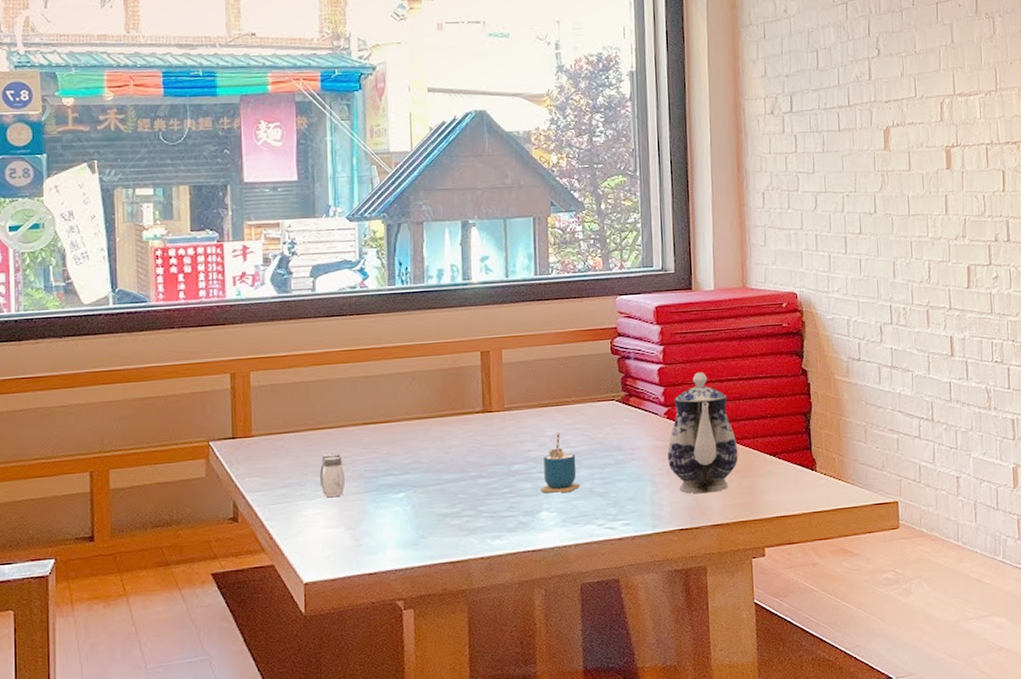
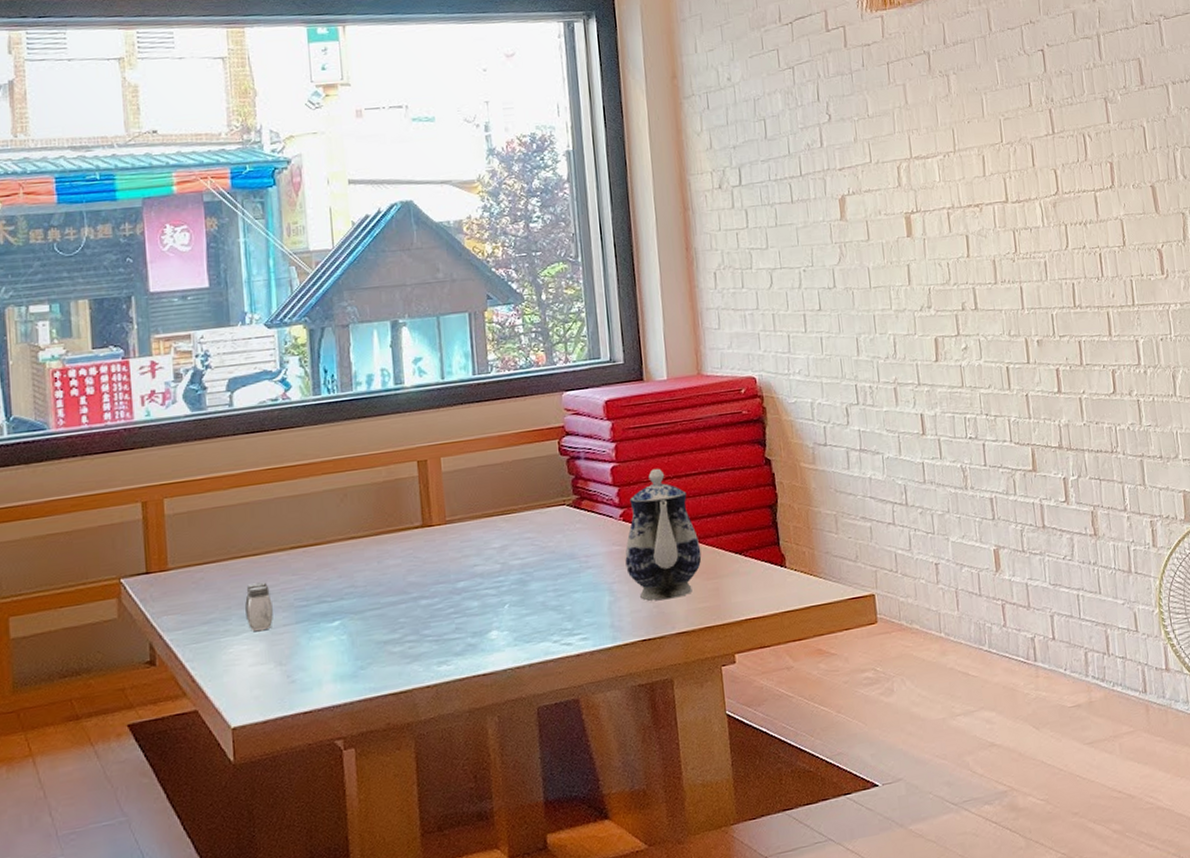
cup: present [541,432,580,493] -> none [489,543,532,610]

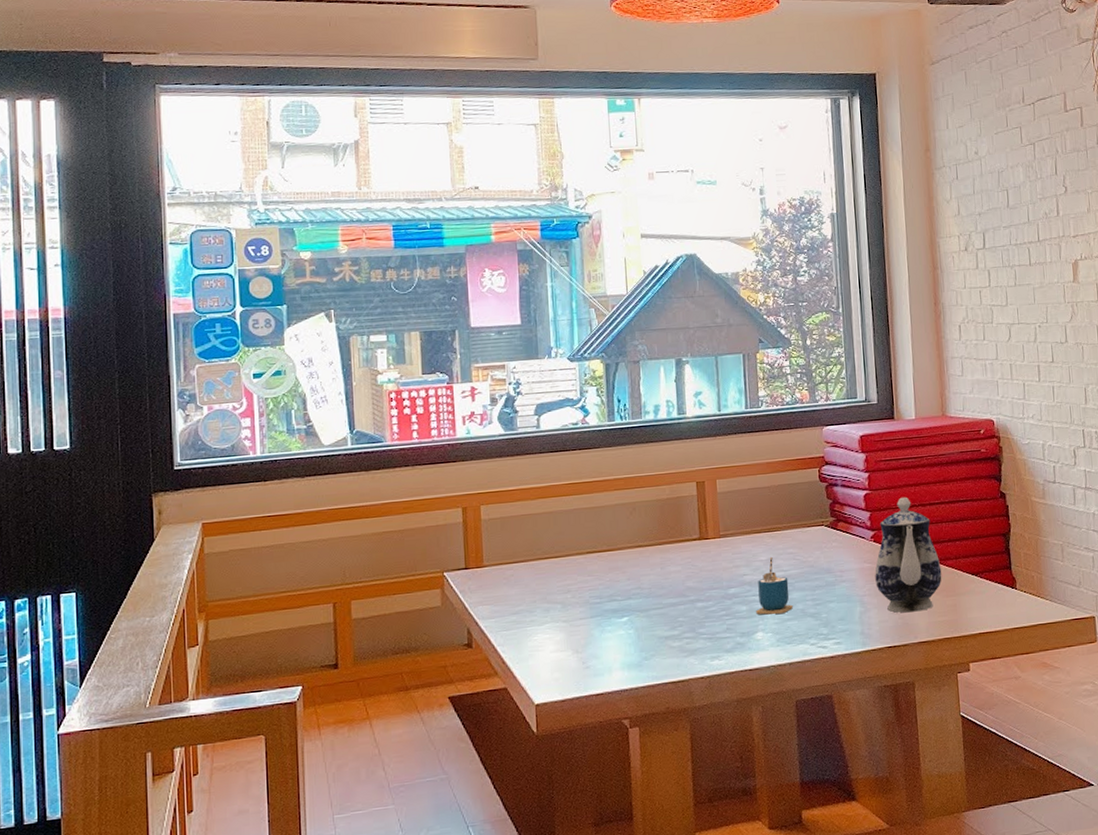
salt and pepper shaker: present [245,582,273,632] -> none [548,581,571,623]
cup: none [489,543,532,610] -> present [756,556,793,615]

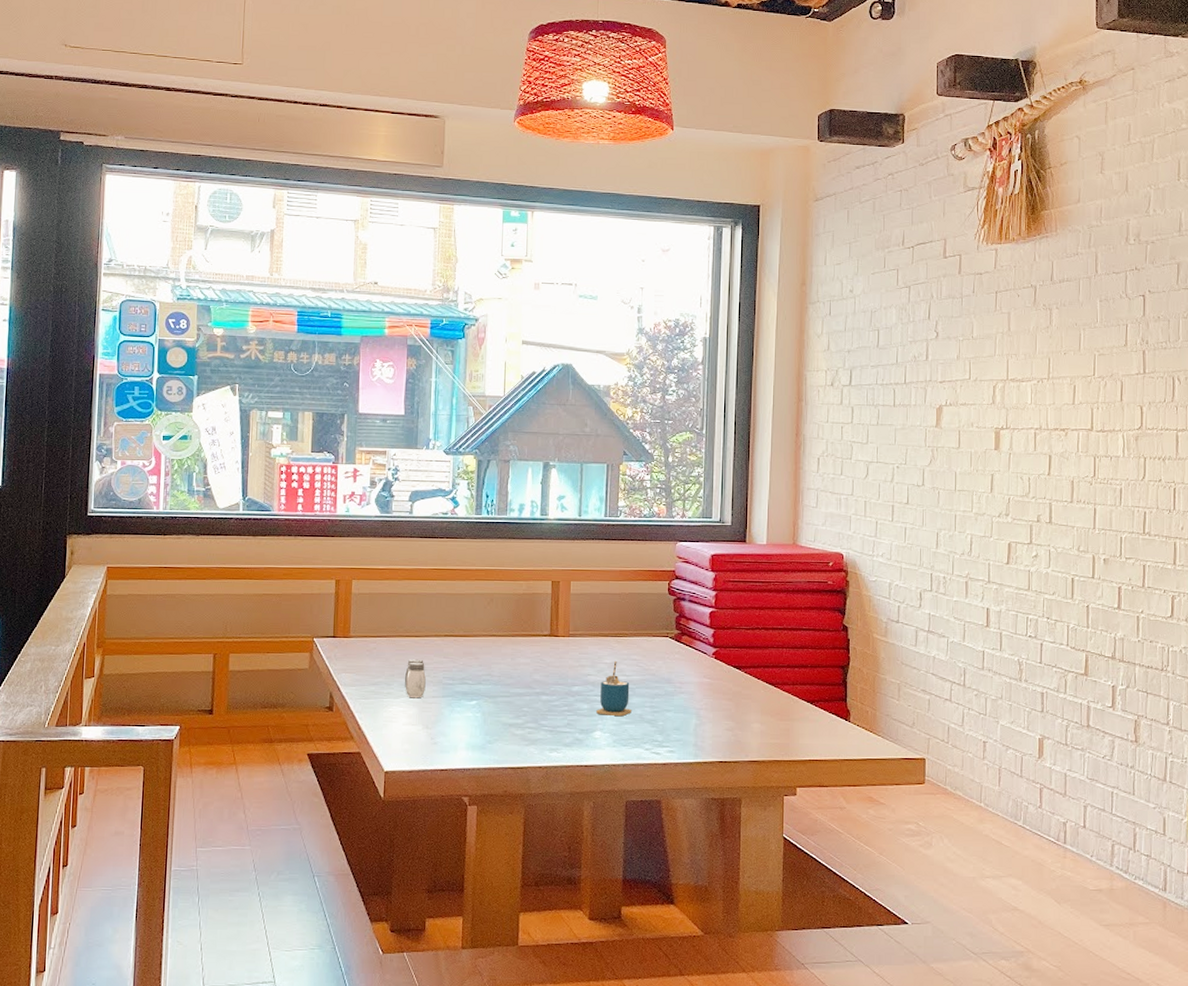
salt and pepper shaker: none [548,581,571,623] -> present [405,659,426,699]
teapot: present [875,496,942,613] -> none [713,618,778,731]

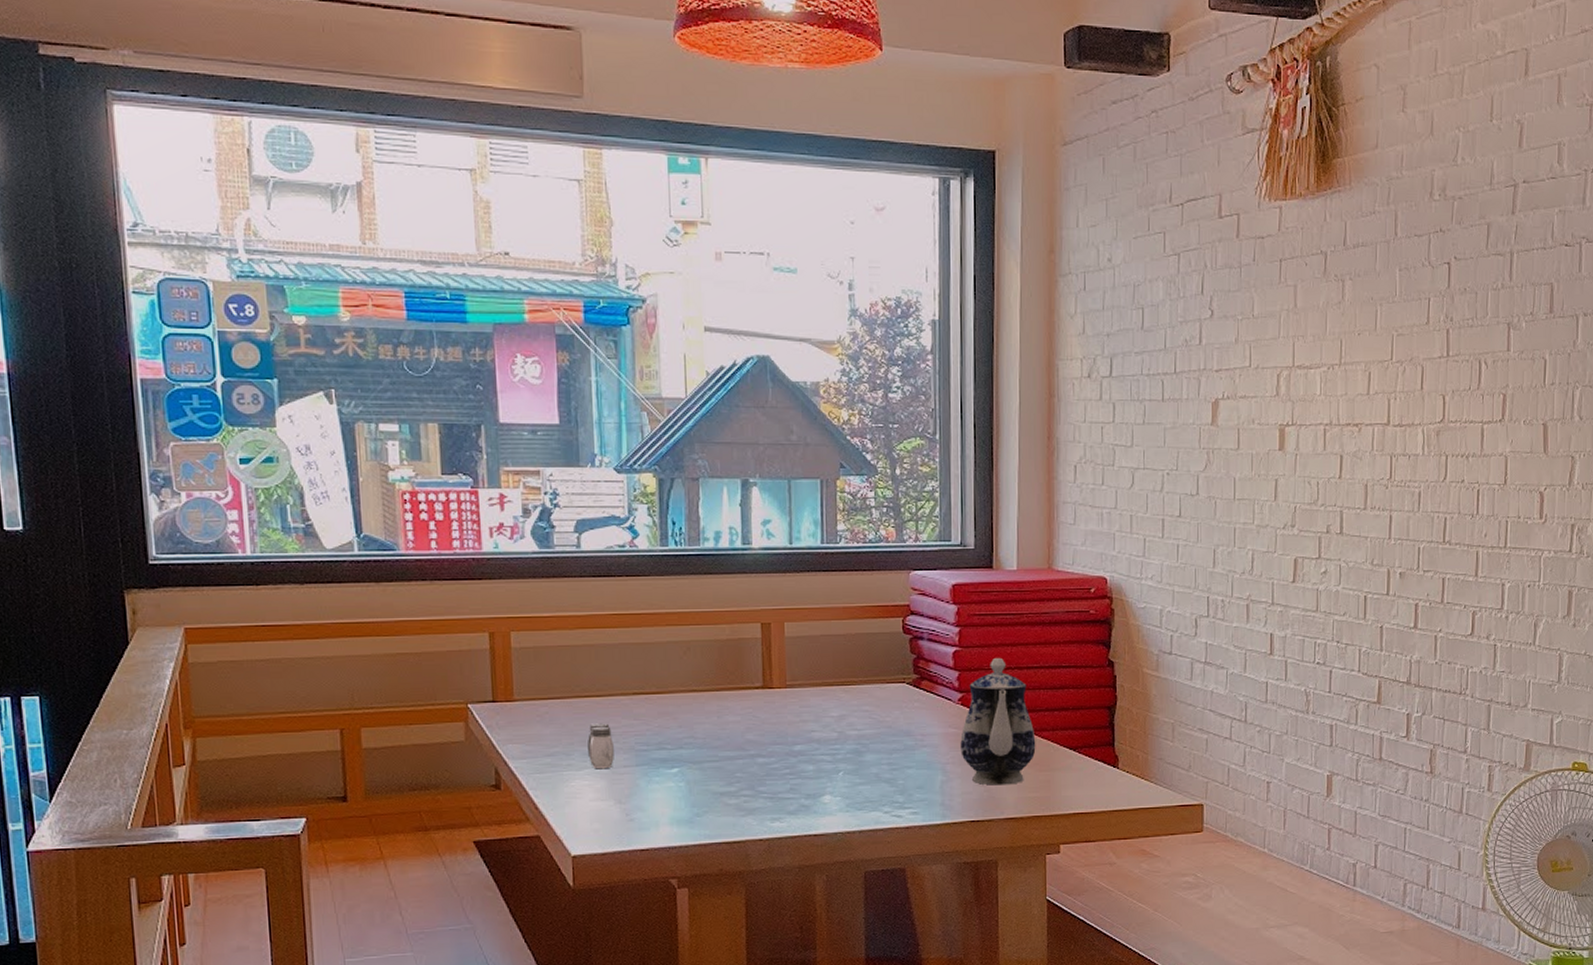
cup: present [596,660,632,717] -> none [824,713,866,777]
teapot: none [713,618,778,731] -> present [960,657,1036,786]

